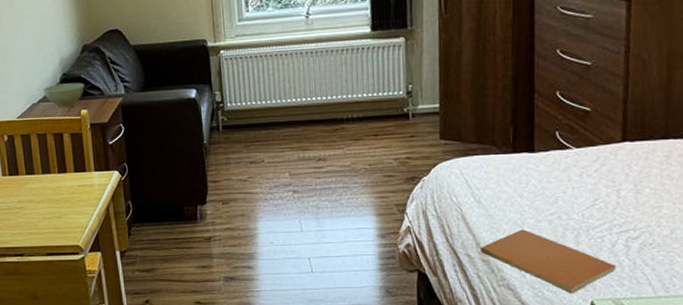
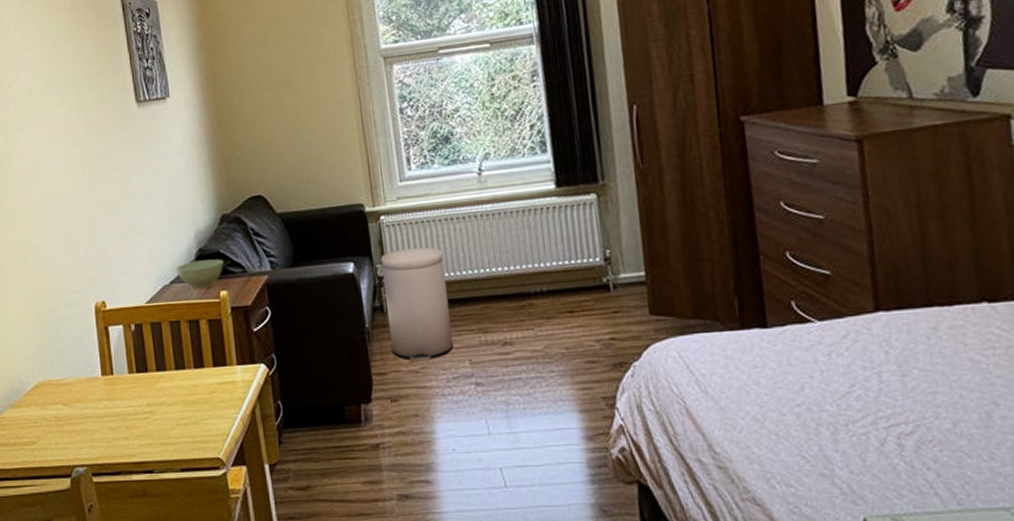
pedal bin: none [219,78,276,172] -> present [380,247,453,362]
book: present [480,229,616,294] -> none [713,425,891,510]

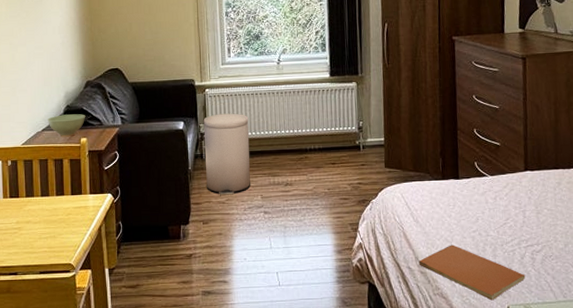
book: none [713,425,891,510] -> present [418,244,526,301]

